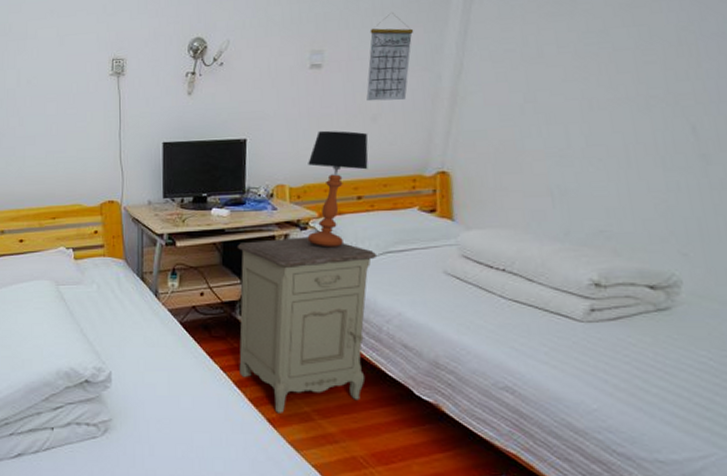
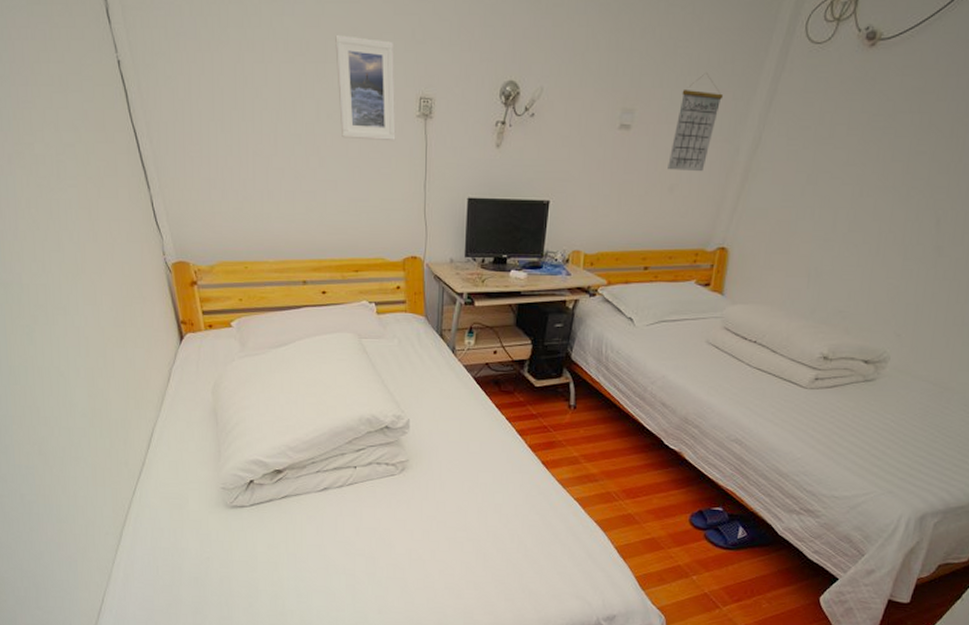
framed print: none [35,16,91,99] -> present [335,34,396,142]
nightstand: present [238,236,376,413] -> none [522,303,652,457]
table lamp: present [307,130,369,247] -> none [594,197,664,314]

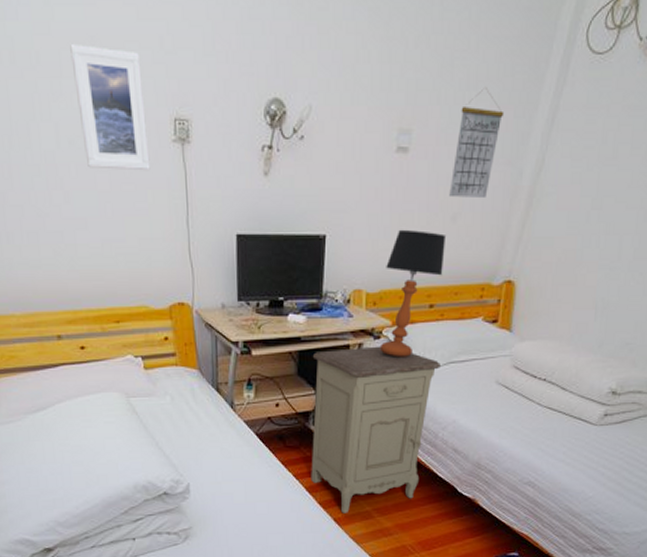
nightstand: none [522,303,652,457] -> present [311,346,440,513]
table lamp: none [594,197,664,314] -> present [379,229,447,357]

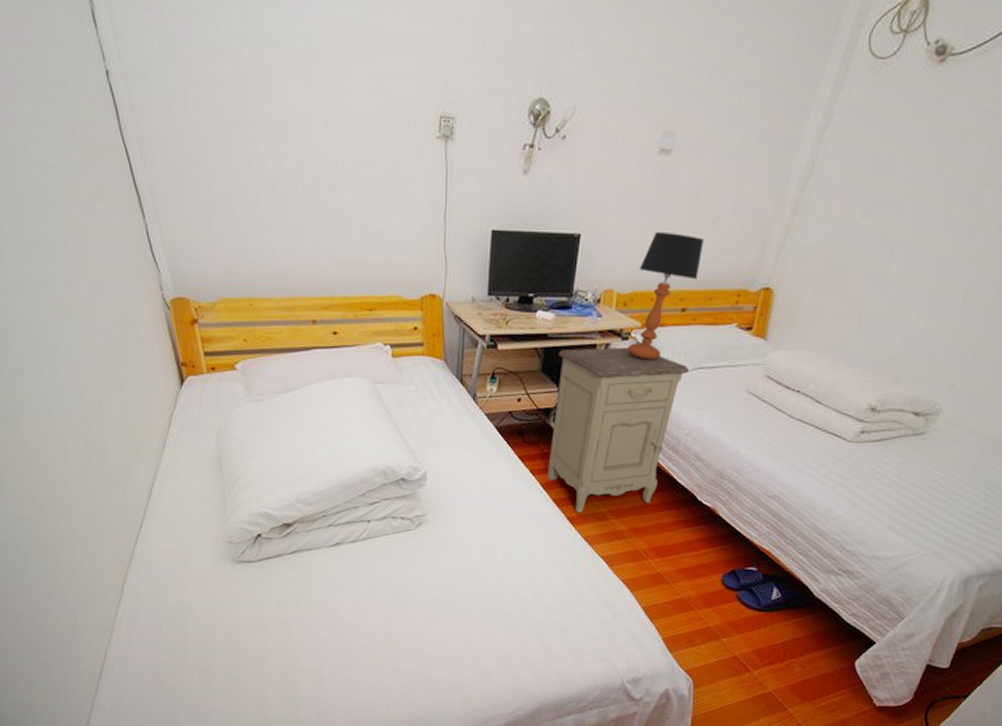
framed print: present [70,43,151,171] -> none [347,42,414,166]
calendar: present [449,88,505,199] -> none [710,92,775,204]

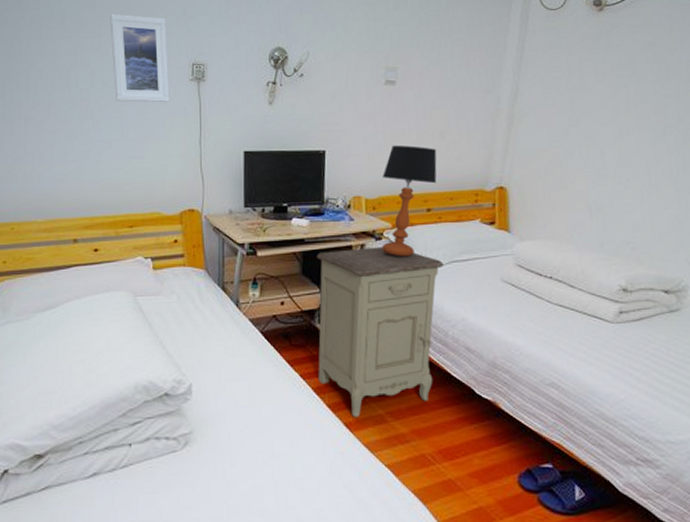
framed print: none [347,42,414,166] -> present [110,13,170,103]

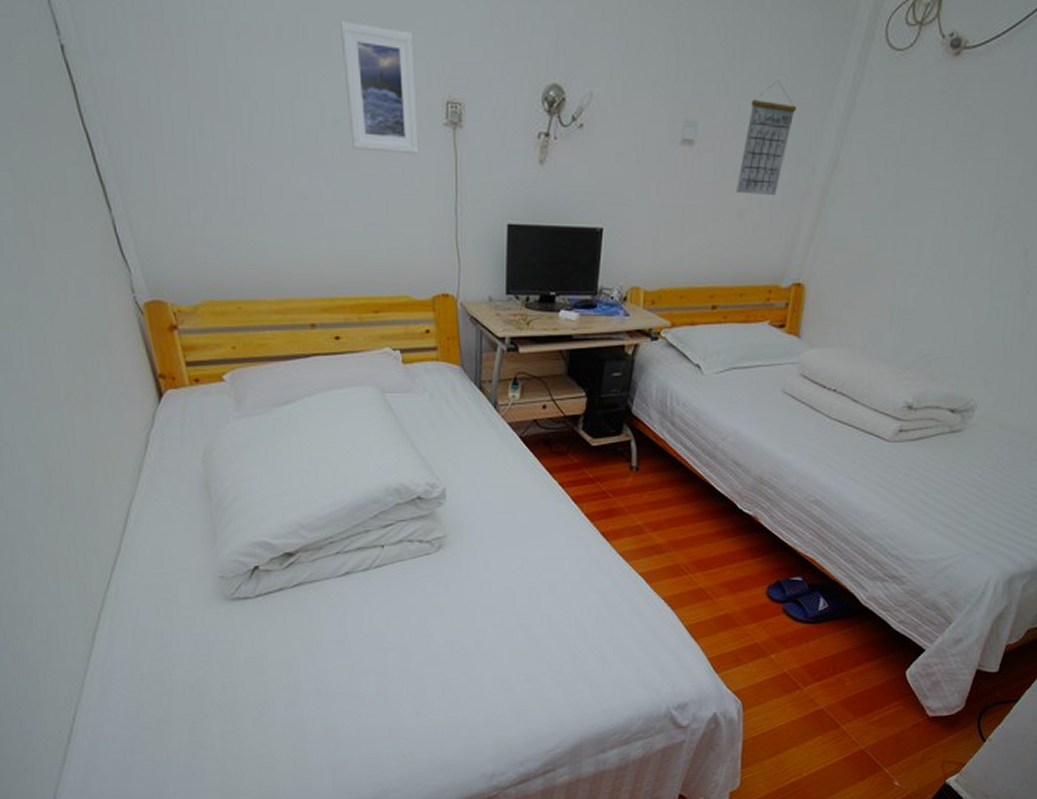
nightstand: present [317,246,443,417] -> none [578,347,722,527]
table lamp: present [381,145,437,257] -> none [657,225,732,361]
calendar: none [435,36,477,119] -> present [736,81,797,196]

